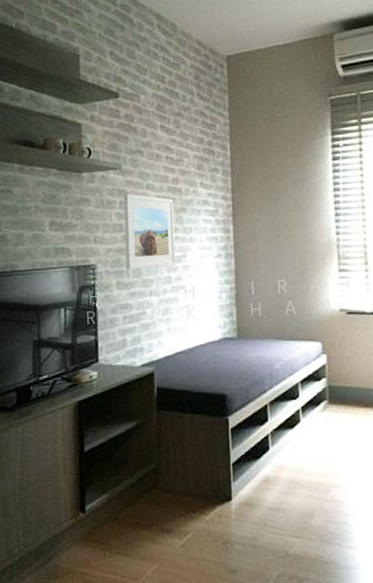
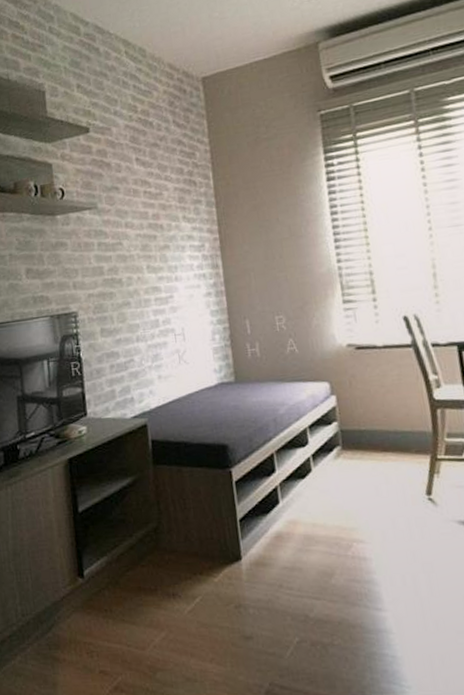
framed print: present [123,193,176,270] -> none [102,233,163,316]

